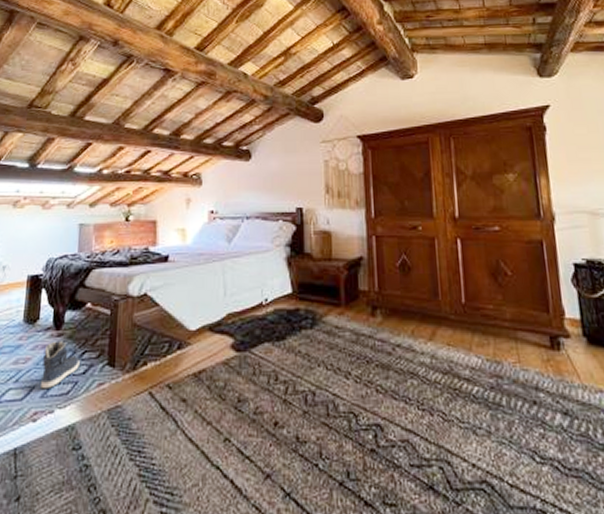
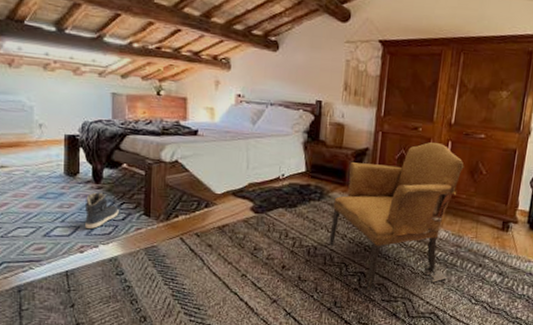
armchair: none [329,243,494,451] -> present [329,142,464,290]

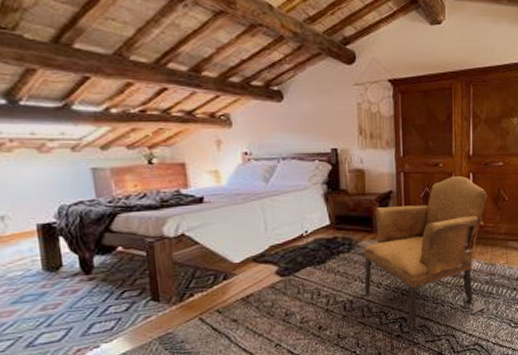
sneaker: present [85,192,119,230] -> none [75,284,120,329]

